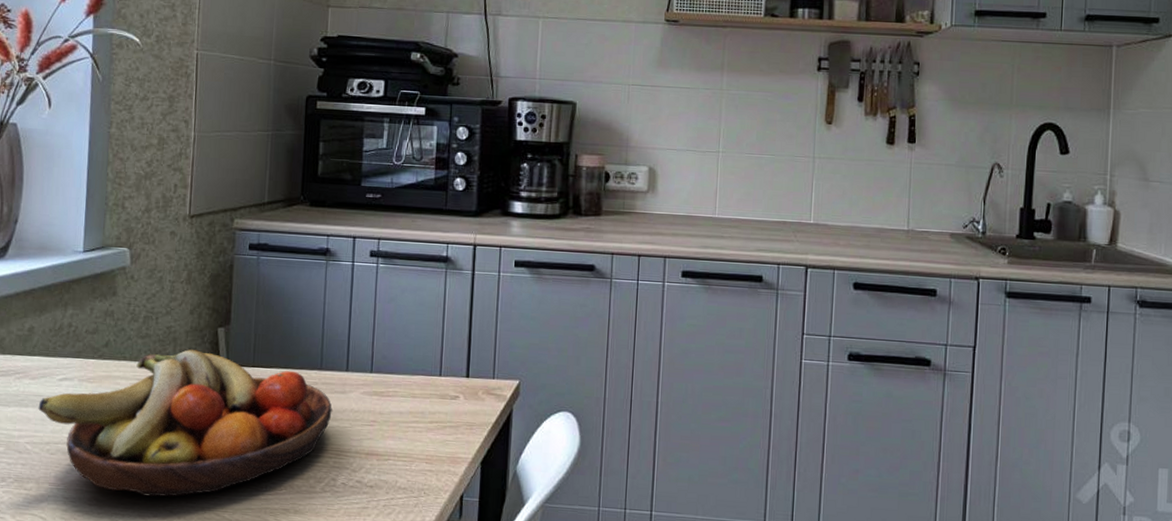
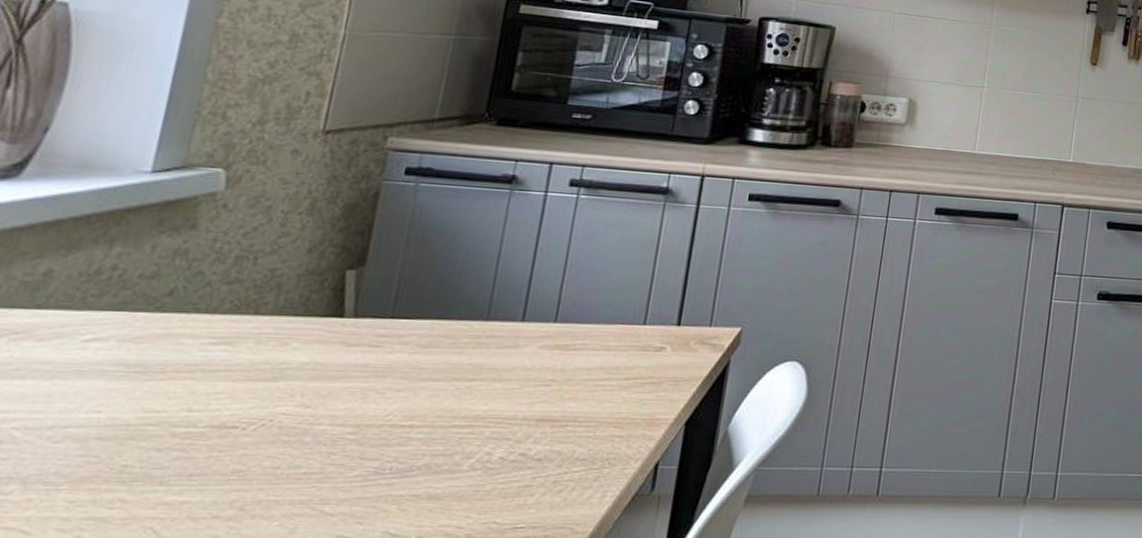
fruit bowl: present [38,349,332,497] -> none [42,298,498,491]

